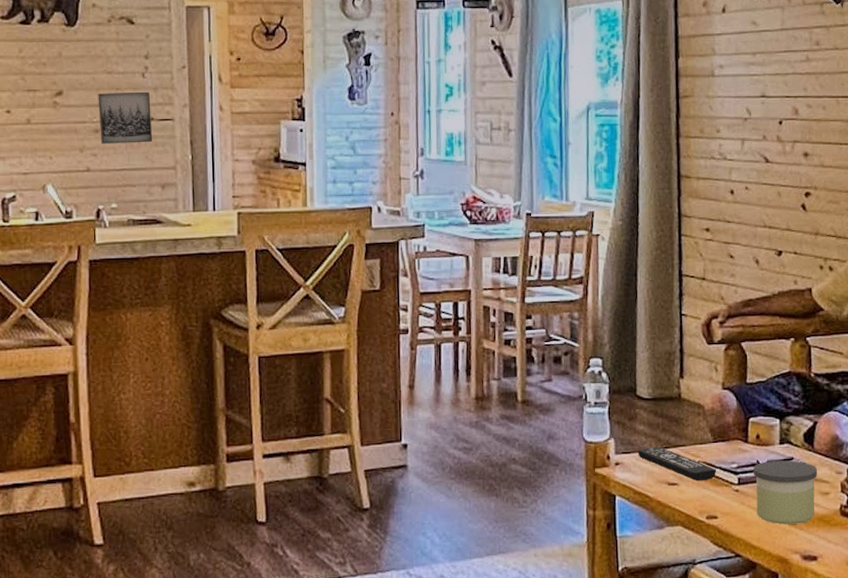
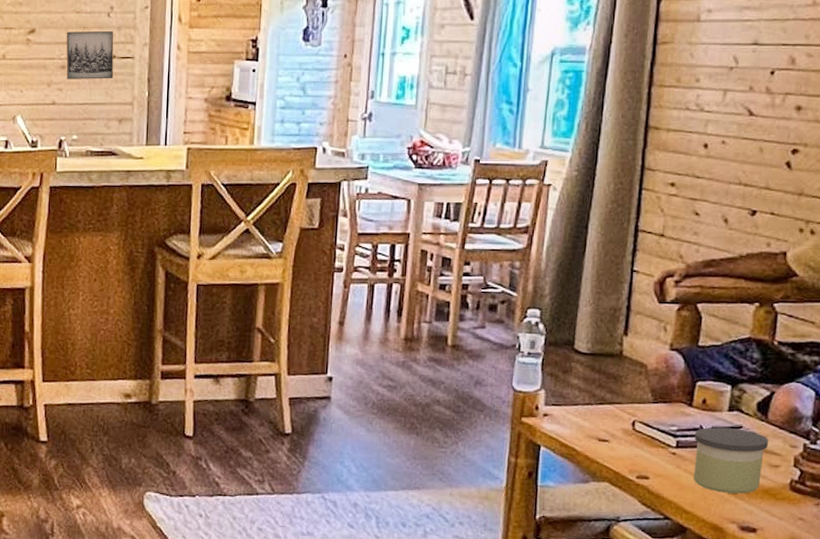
remote control: present [637,446,717,482] -> none [569,401,654,441]

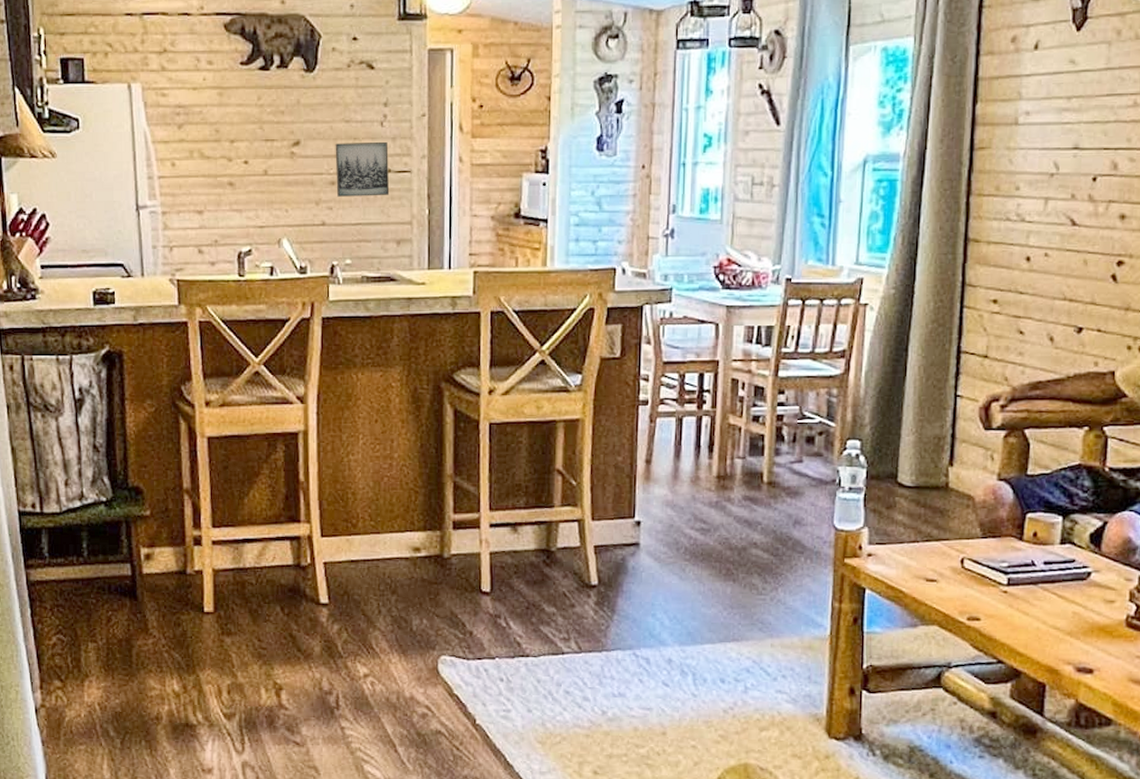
candle: present [693,427,768,494] -> none [1025,562,1102,633]

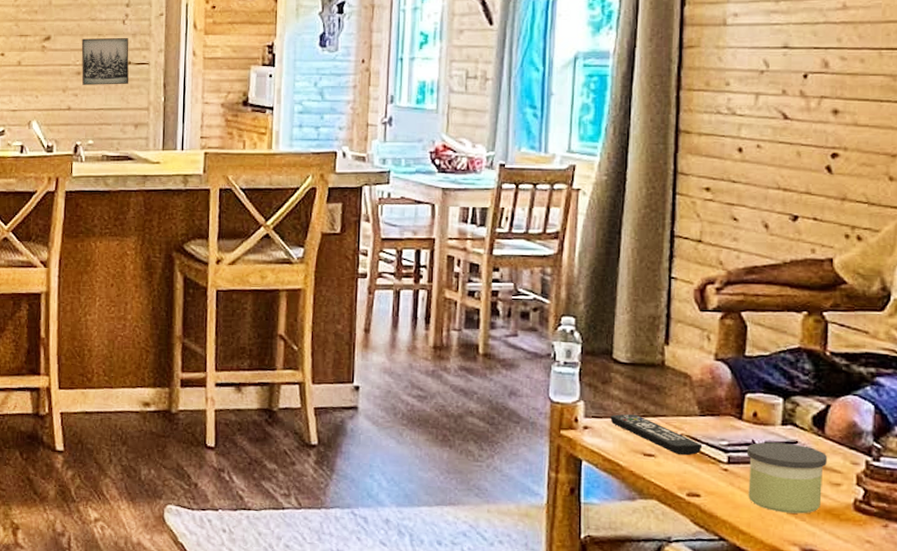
remote control: none [894,539,984,579] -> present [610,414,703,456]
candle: none [1025,562,1102,633] -> present [746,442,827,514]

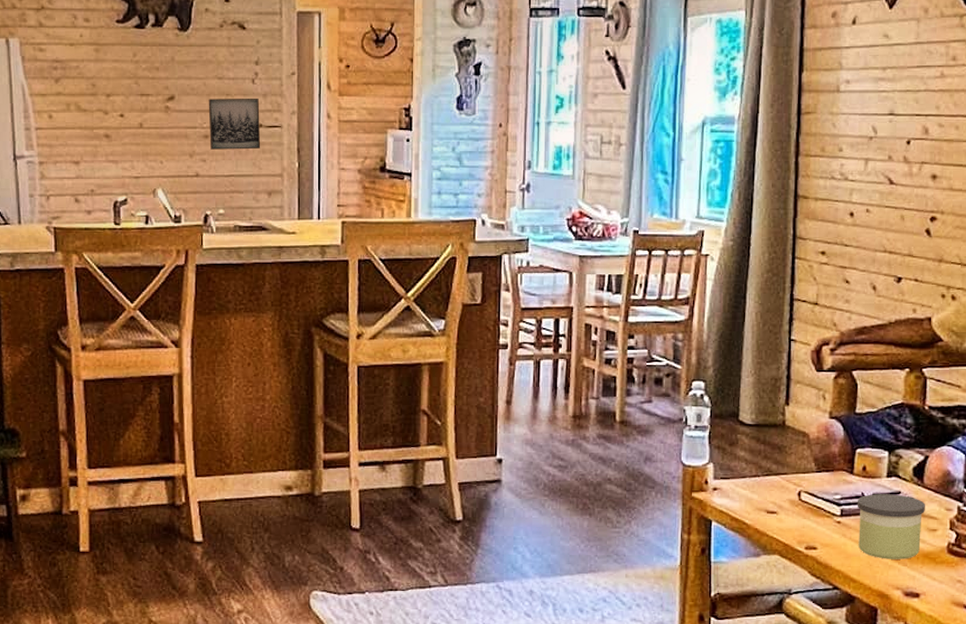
remote control: present [610,414,703,456] -> none [737,473,819,511]

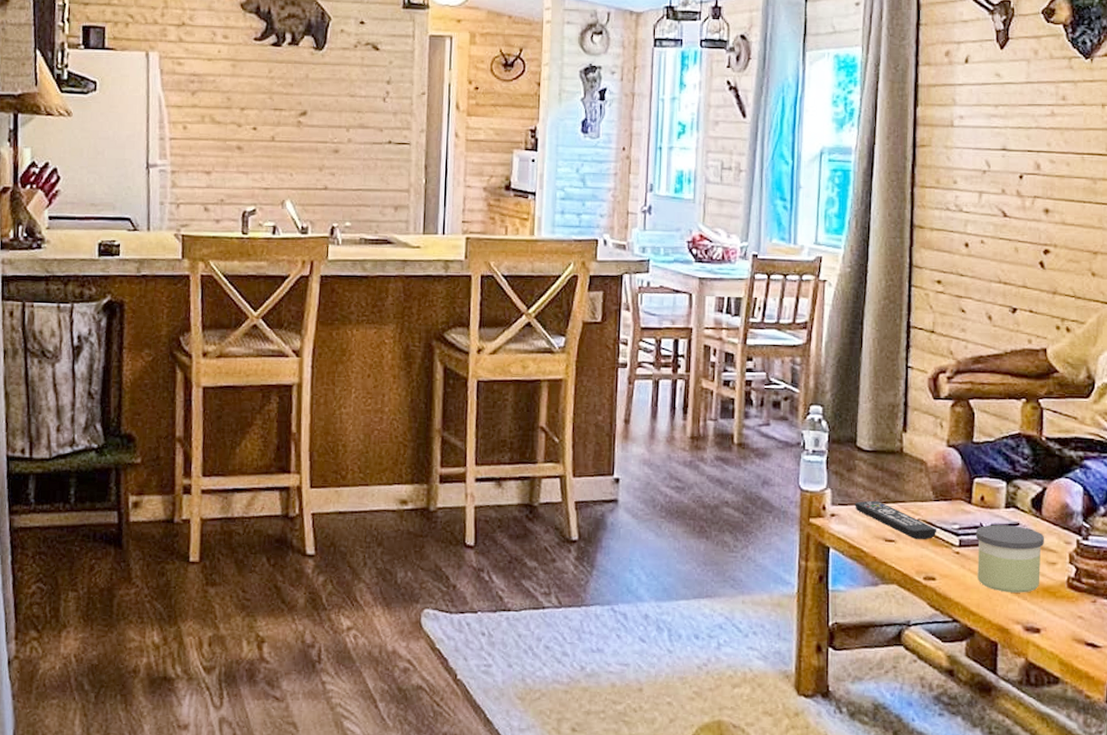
wall art: present [208,98,261,150] -> none [339,115,390,165]
remote control: none [737,473,819,511] -> present [855,500,937,540]

